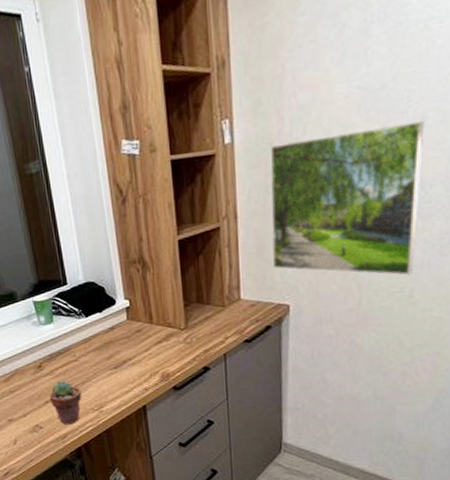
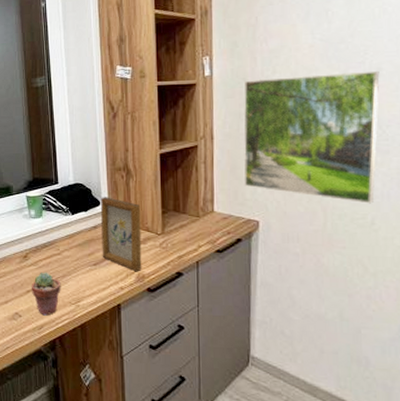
picture frame: none [115,294,166,371] -> present [100,197,142,272]

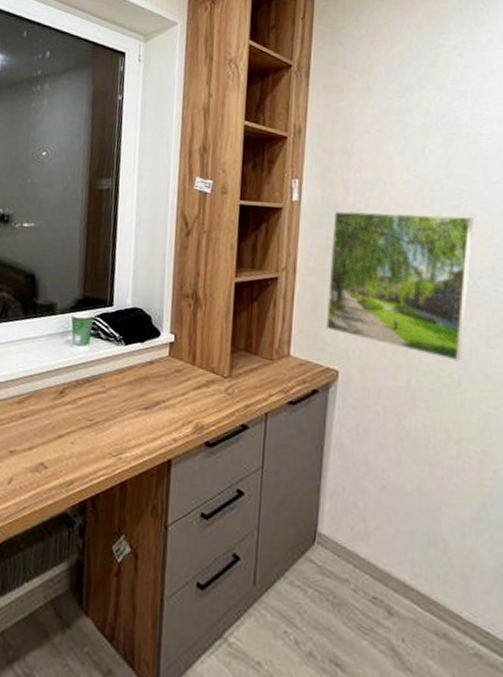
potted succulent: present [32,272,61,316] -> none [64,413,102,469]
picture frame: present [100,197,142,272] -> none [155,327,208,421]

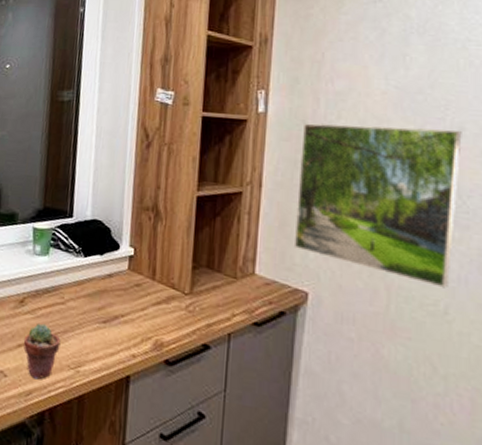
potted succulent: none [64,413,102,469] -> present [23,323,61,379]

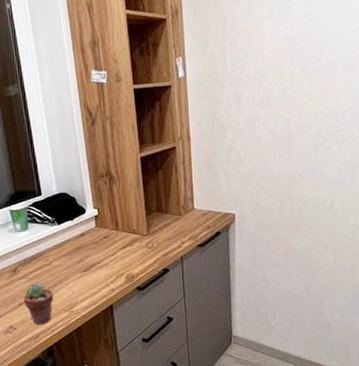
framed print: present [293,123,462,288] -> none [216,65,335,190]

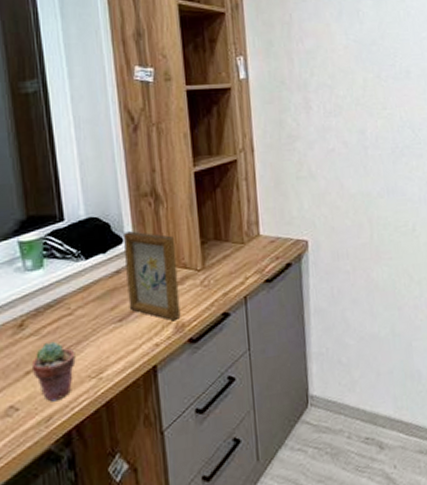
picture frame: none [85,204,131,273] -> present [122,231,181,321]

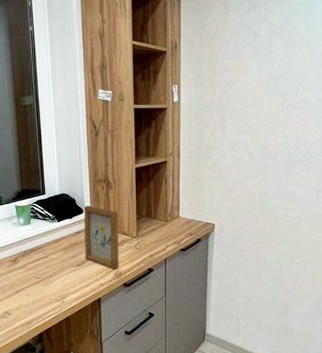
potted succulent: present [32,341,76,402] -> none [21,273,48,313]

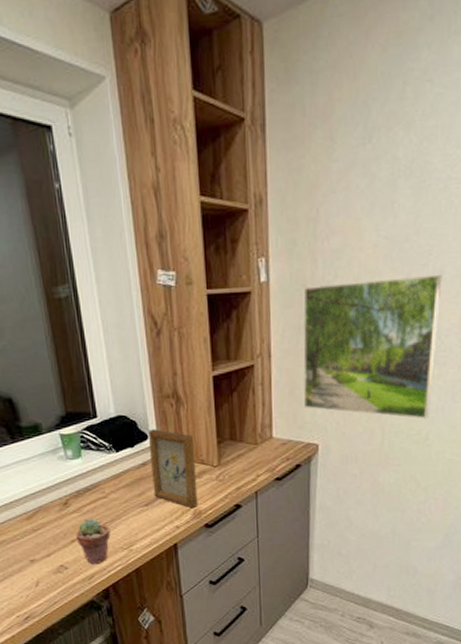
potted succulent: none [21,273,48,313] -> present [76,518,111,565]
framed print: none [203,103,307,209] -> present [302,274,442,419]

